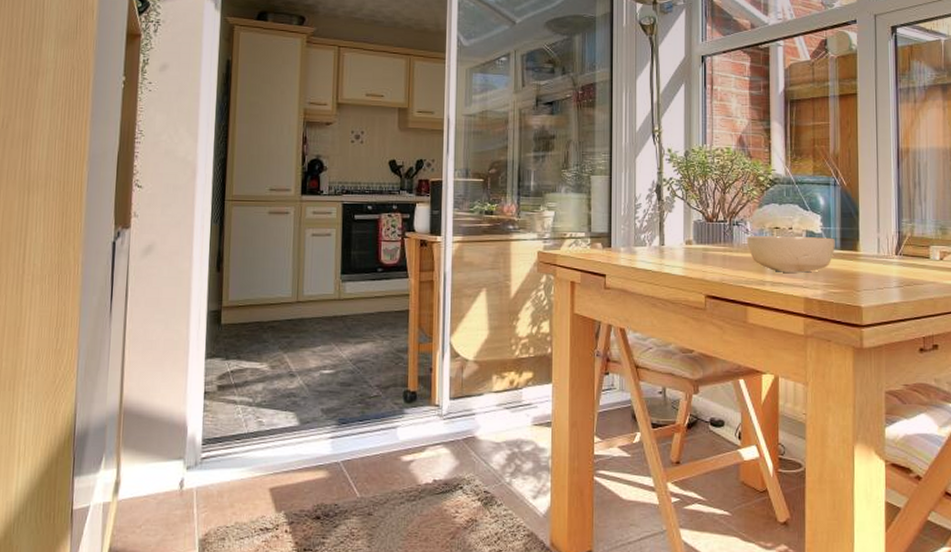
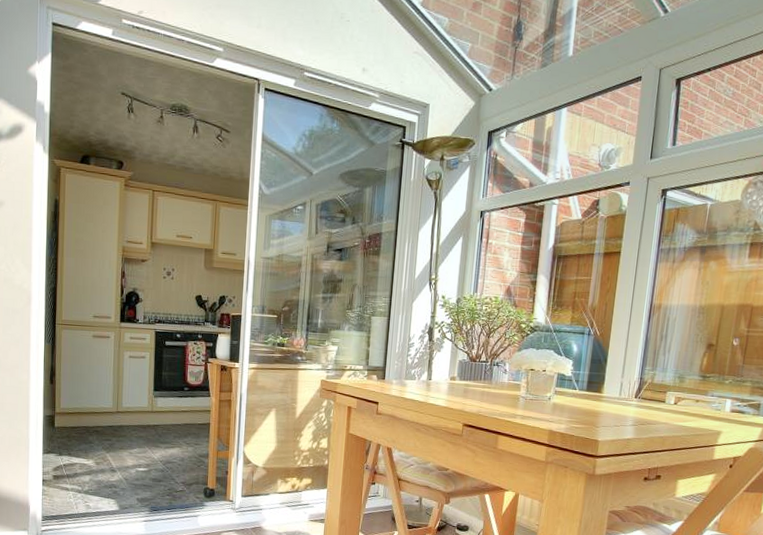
bowl: present [746,235,835,273] -> none [503,375,583,409]

